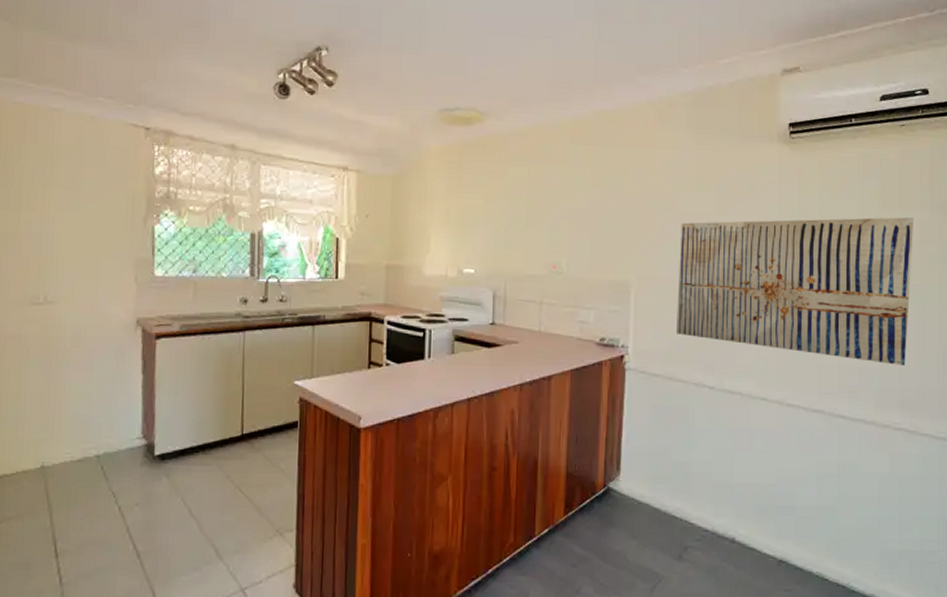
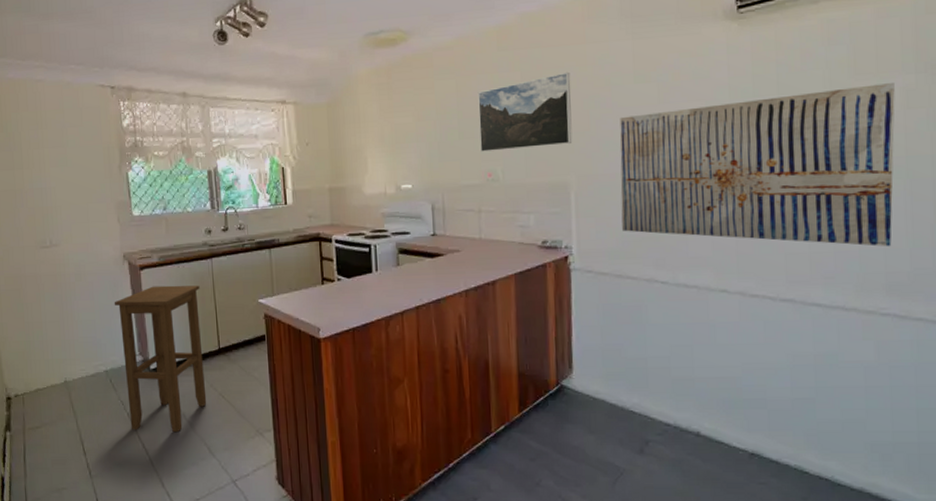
stool: none [117,358,227,532] -> present [114,285,207,433]
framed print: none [547,173,639,244] -> present [478,72,573,152]

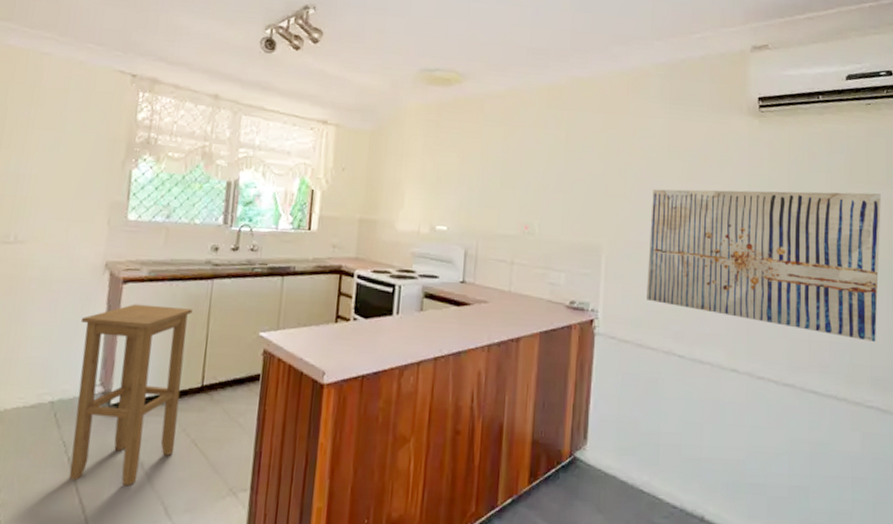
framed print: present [478,72,573,152] -> none [520,138,612,208]

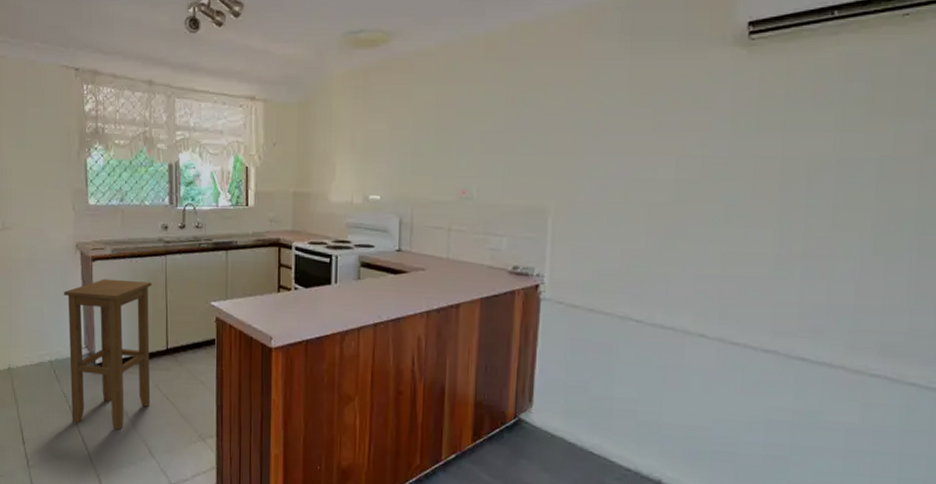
wall art: present [647,189,881,343] -> none [600,128,914,305]

